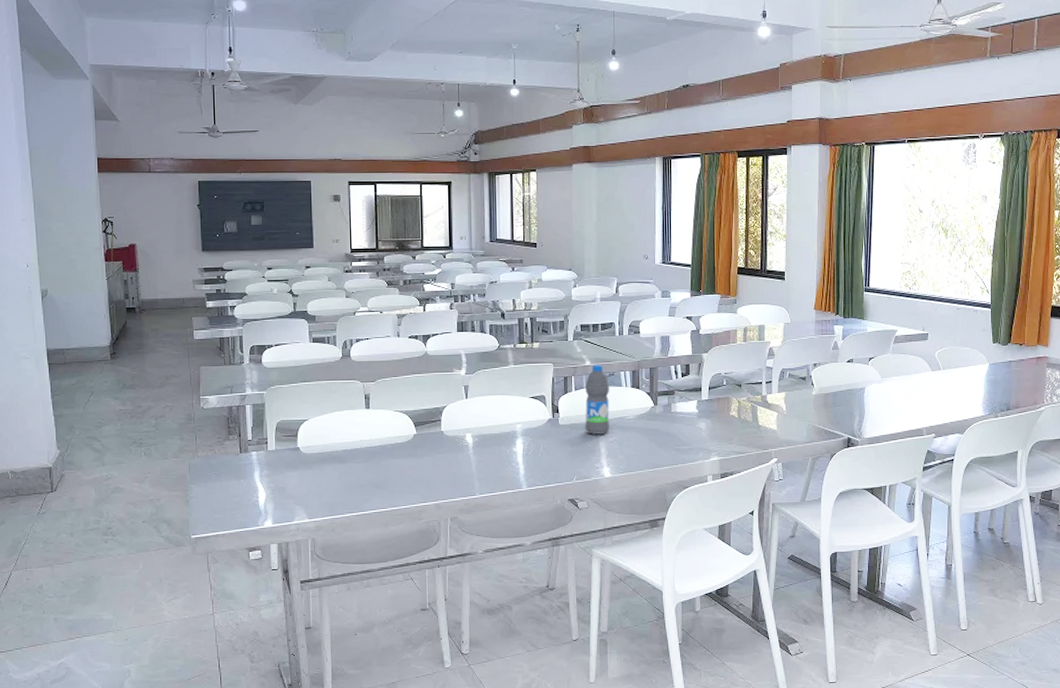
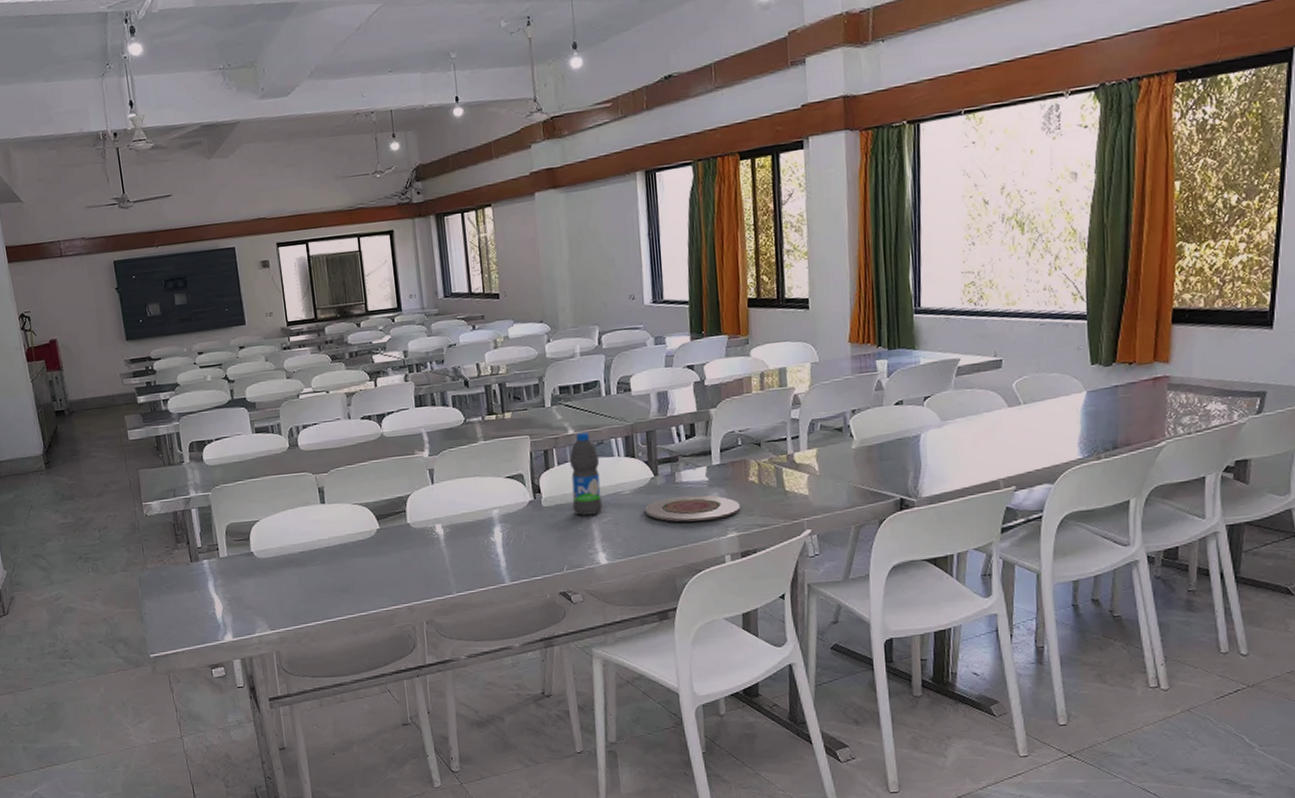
plate: none [644,424,722,446] -> present [644,495,740,522]

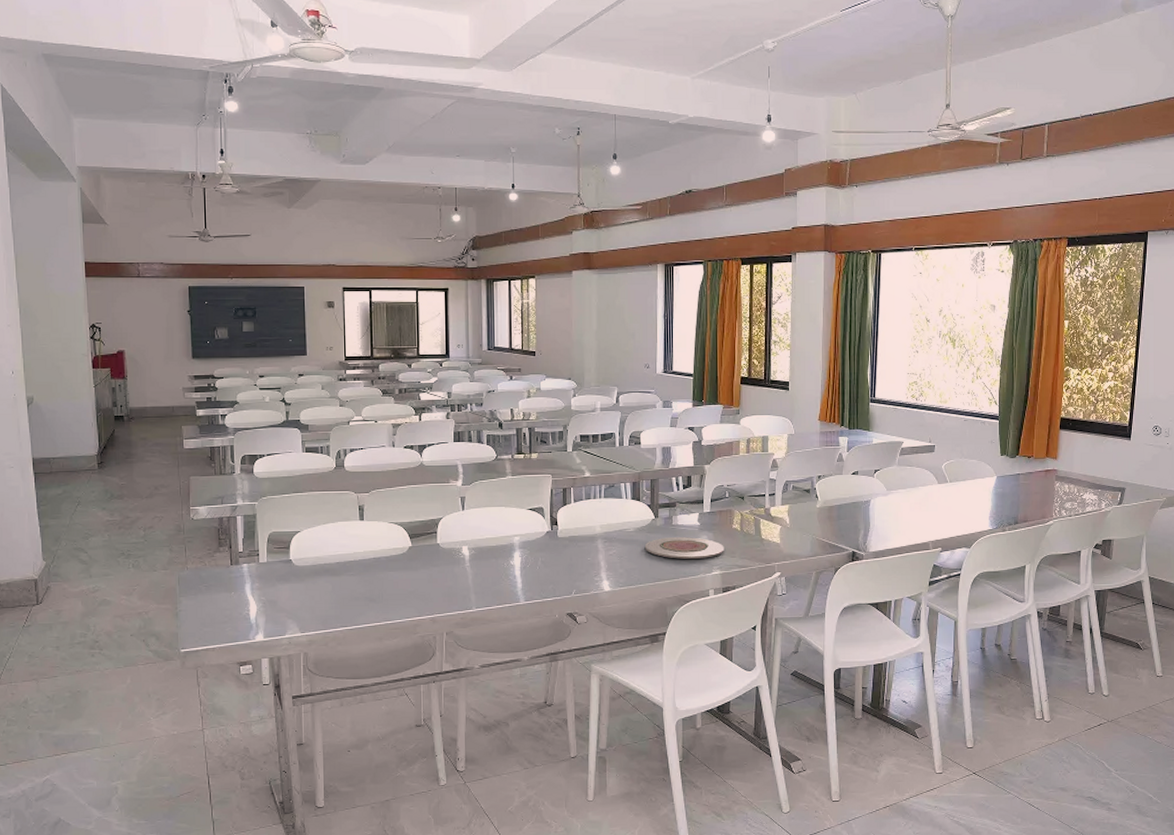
water bottle: present [570,432,603,516] -> none [584,476,610,547]

